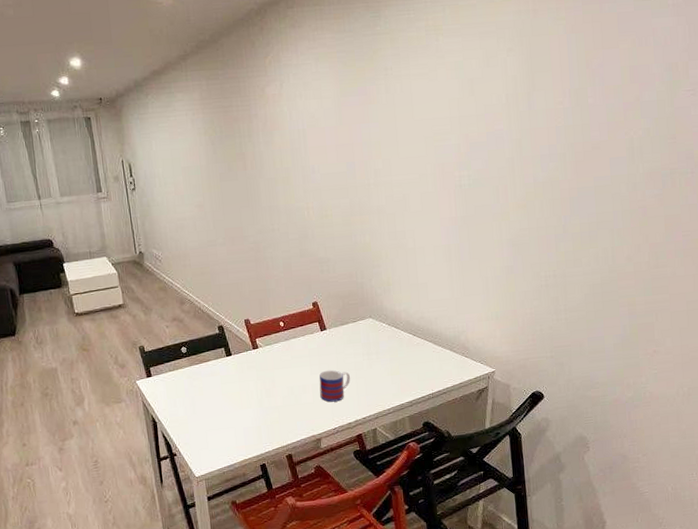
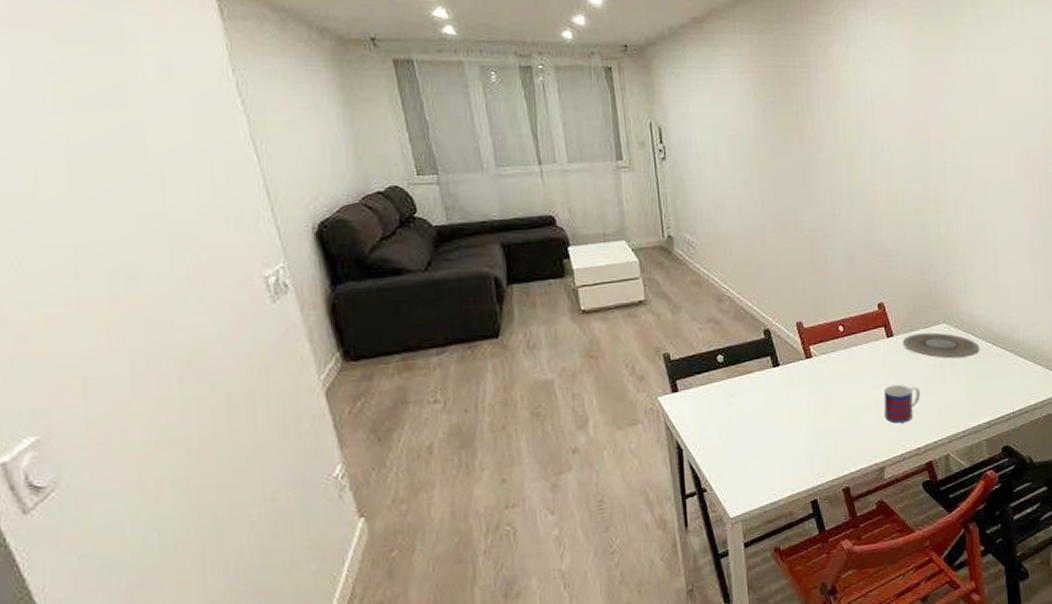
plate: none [334,326,402,348] -> present [902,332,980,359]

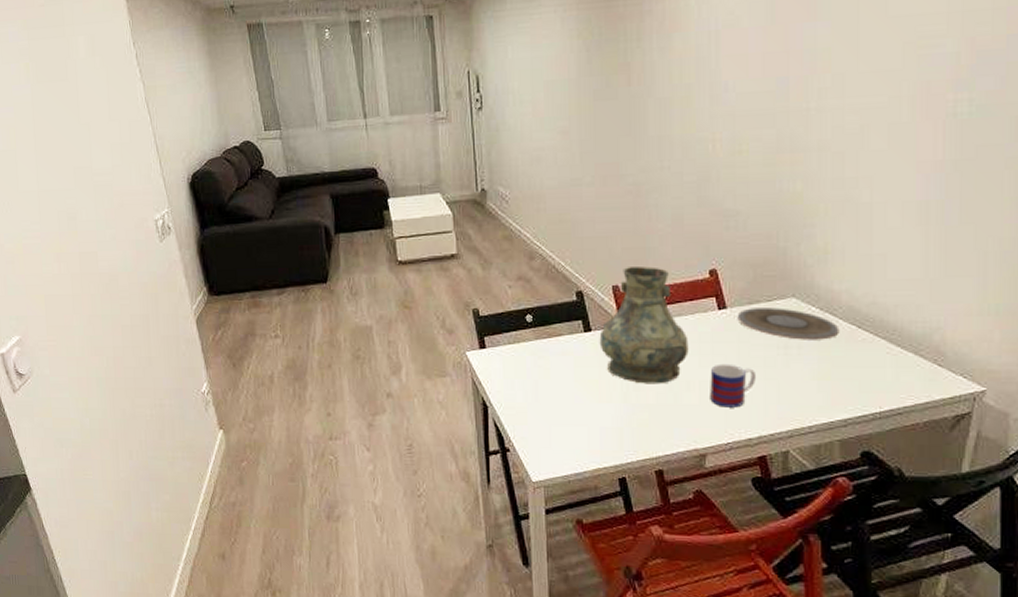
vase: none [787,303,865,410] -> present [599,267,689,384]

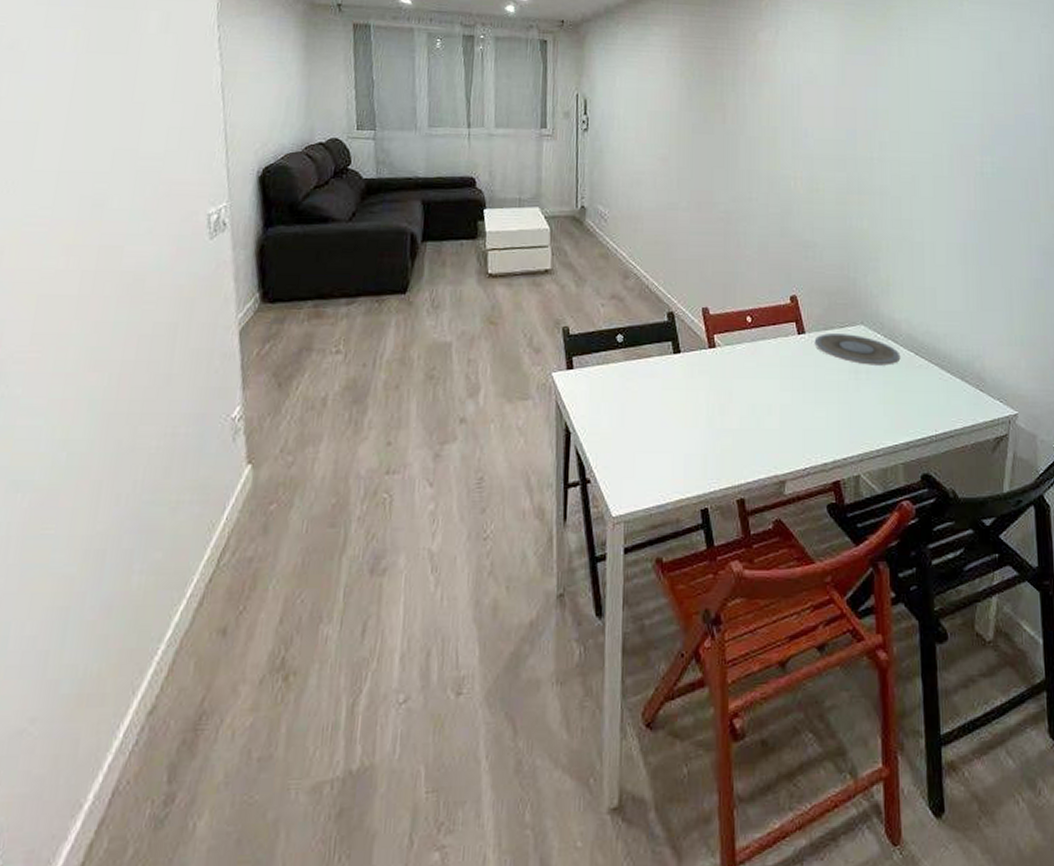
vase: present [599,267,689,384] -> none [687,290,771,408]
mug: present [710,363,755,408] -> none [790,387,830,432]

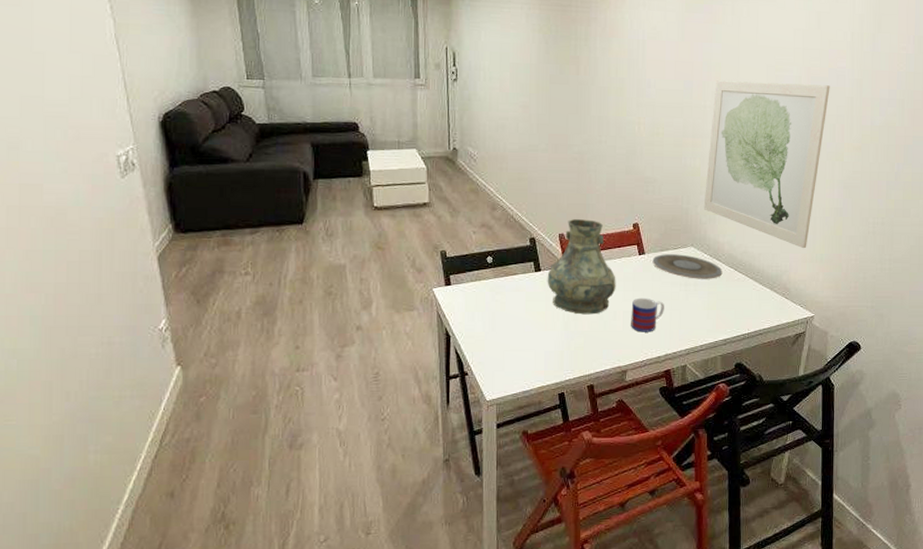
vase: none [687,290,771,408] -> present [547,219,616,315]
mug: none [790,387,830,432] -> present [631,297,664,332]
wall art: none [874,129,1019,329] -> present [703,80,830,249]

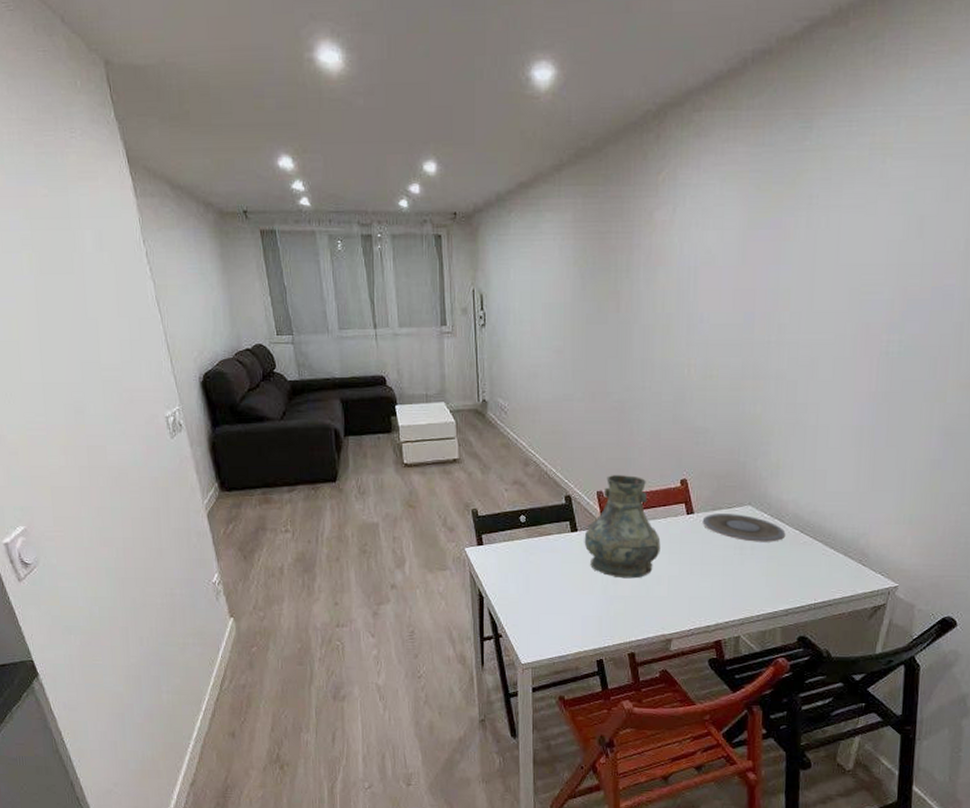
mug: present [631,297,664,332] -> none [677,561,715,599]
wall art: present [703,80,830,249] -> none [764,309,933,508]

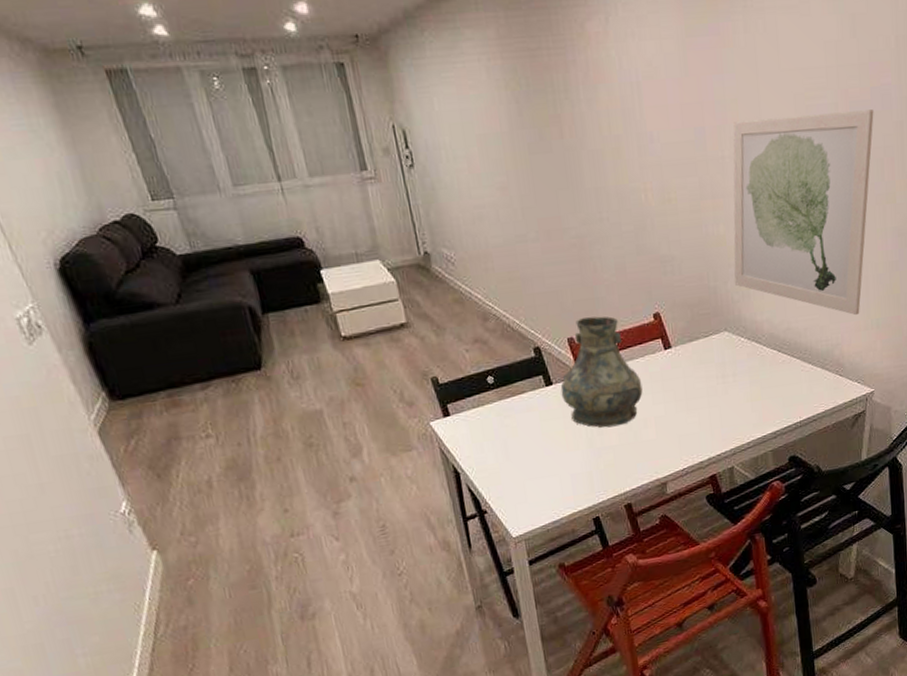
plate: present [702,514,786,542] -> none [681,341,764,369]
wall art: none [764,309,933,508] -> present [733,109,874,316]

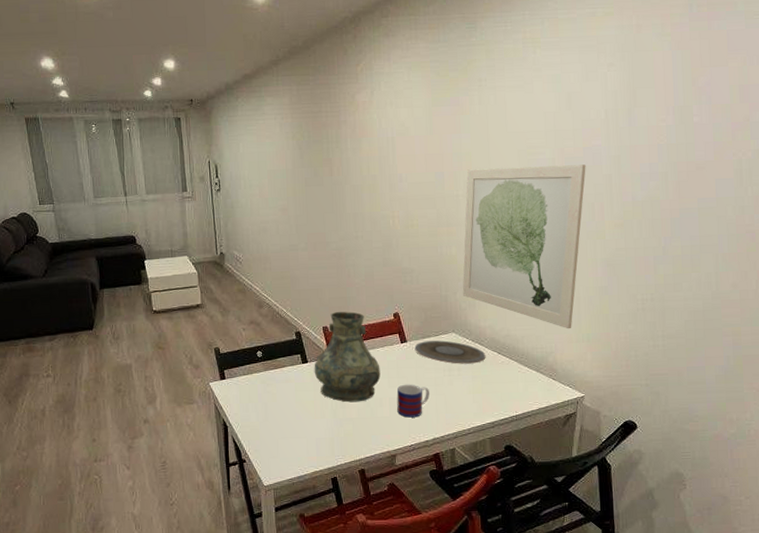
mug: none [663,398,702,438] -> present [397,384,429,418]
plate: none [681,341,764,369] -> present [414,340,486,364]

